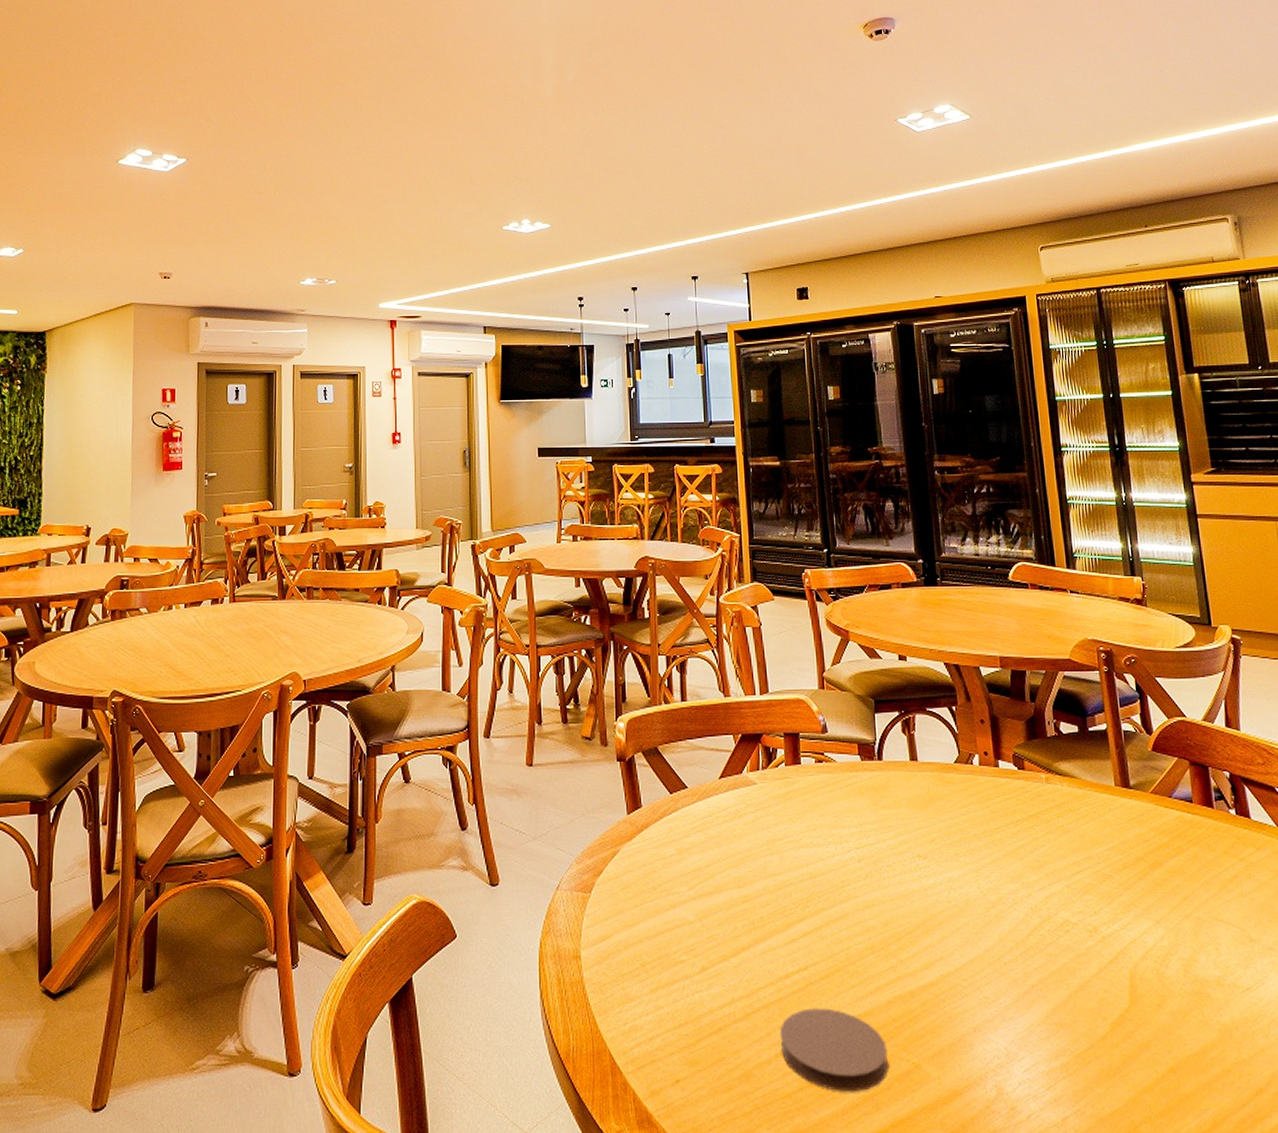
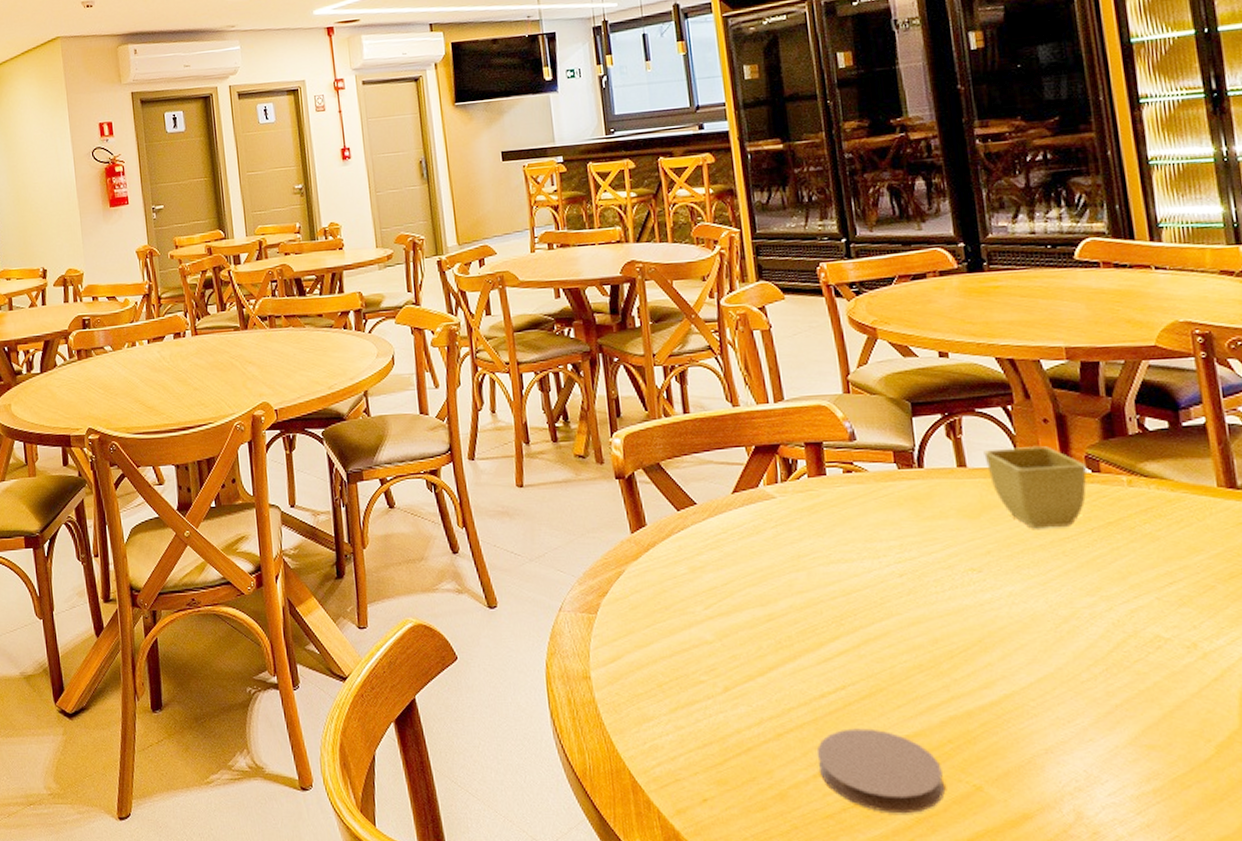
flower pot: none [932,744,1014,820] -> present [983,446,1087,529]

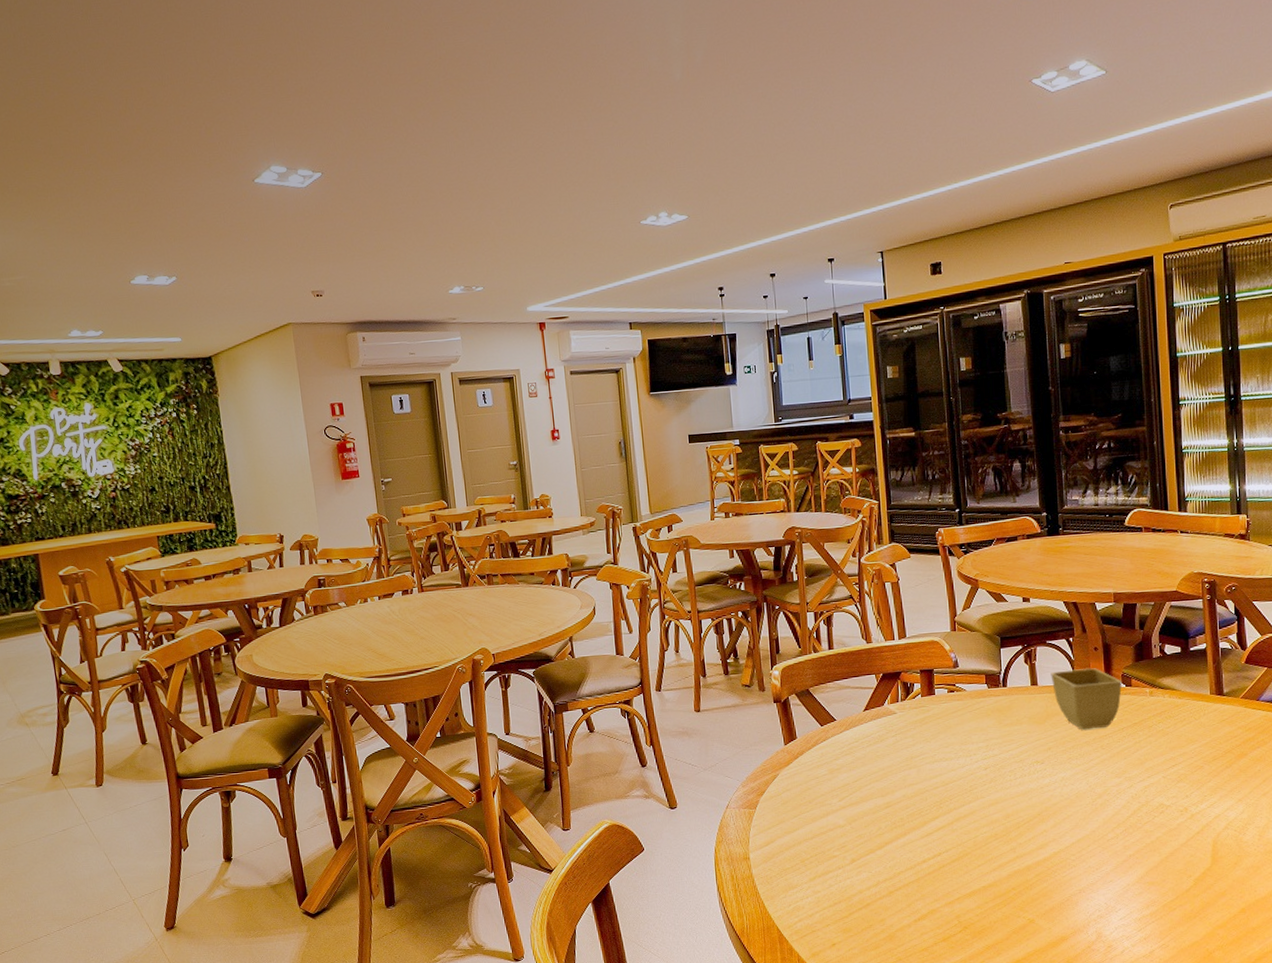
coaster: present [816,728,946,814] -> none [917,883,1009,944]

